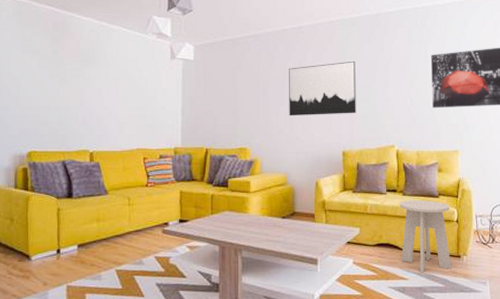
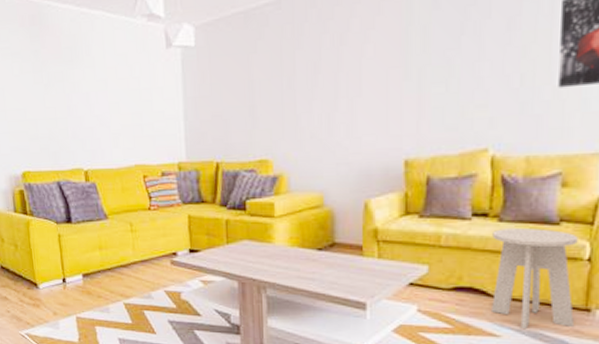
wall art: present [289,61,356,116] -> none [325,23,428,114]

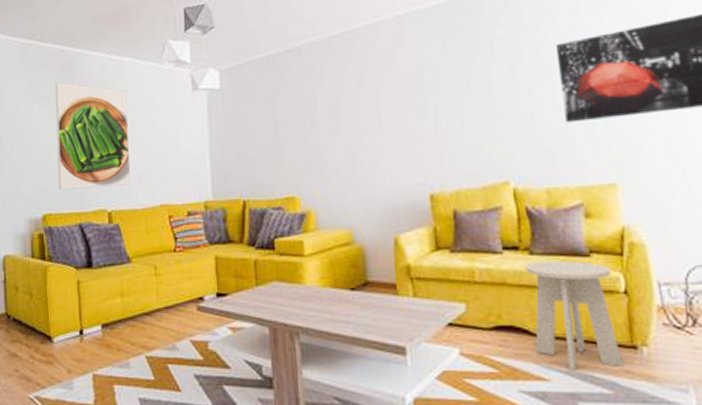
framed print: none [26,37,106,148] -> present [55,82,131,190]

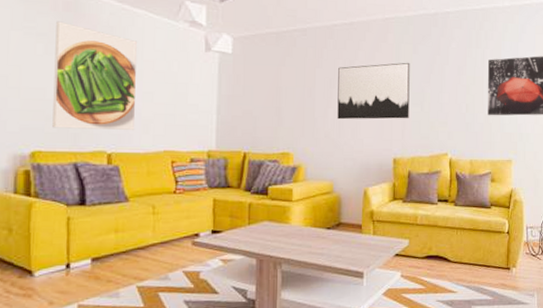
wall art: none [344,66,446,151] -> present [337,62,410,120]
side table: present [525,261,623,372] -> none [451,211,501,286]

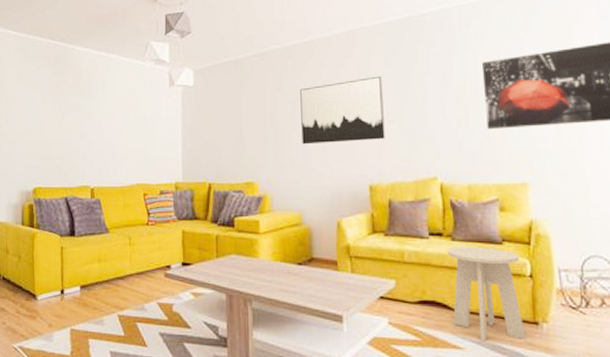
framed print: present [52,21,138,130] -> none [49,73,113,167]
side table: none [451,211,501,286] -> present [448,247,526,342]

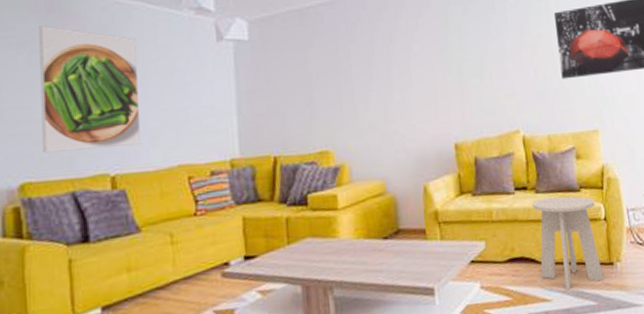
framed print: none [49,73,113,167] -> present [39,25,142,153]
wall art: present [300,76,385,145] -> none [376,26,468,105]

